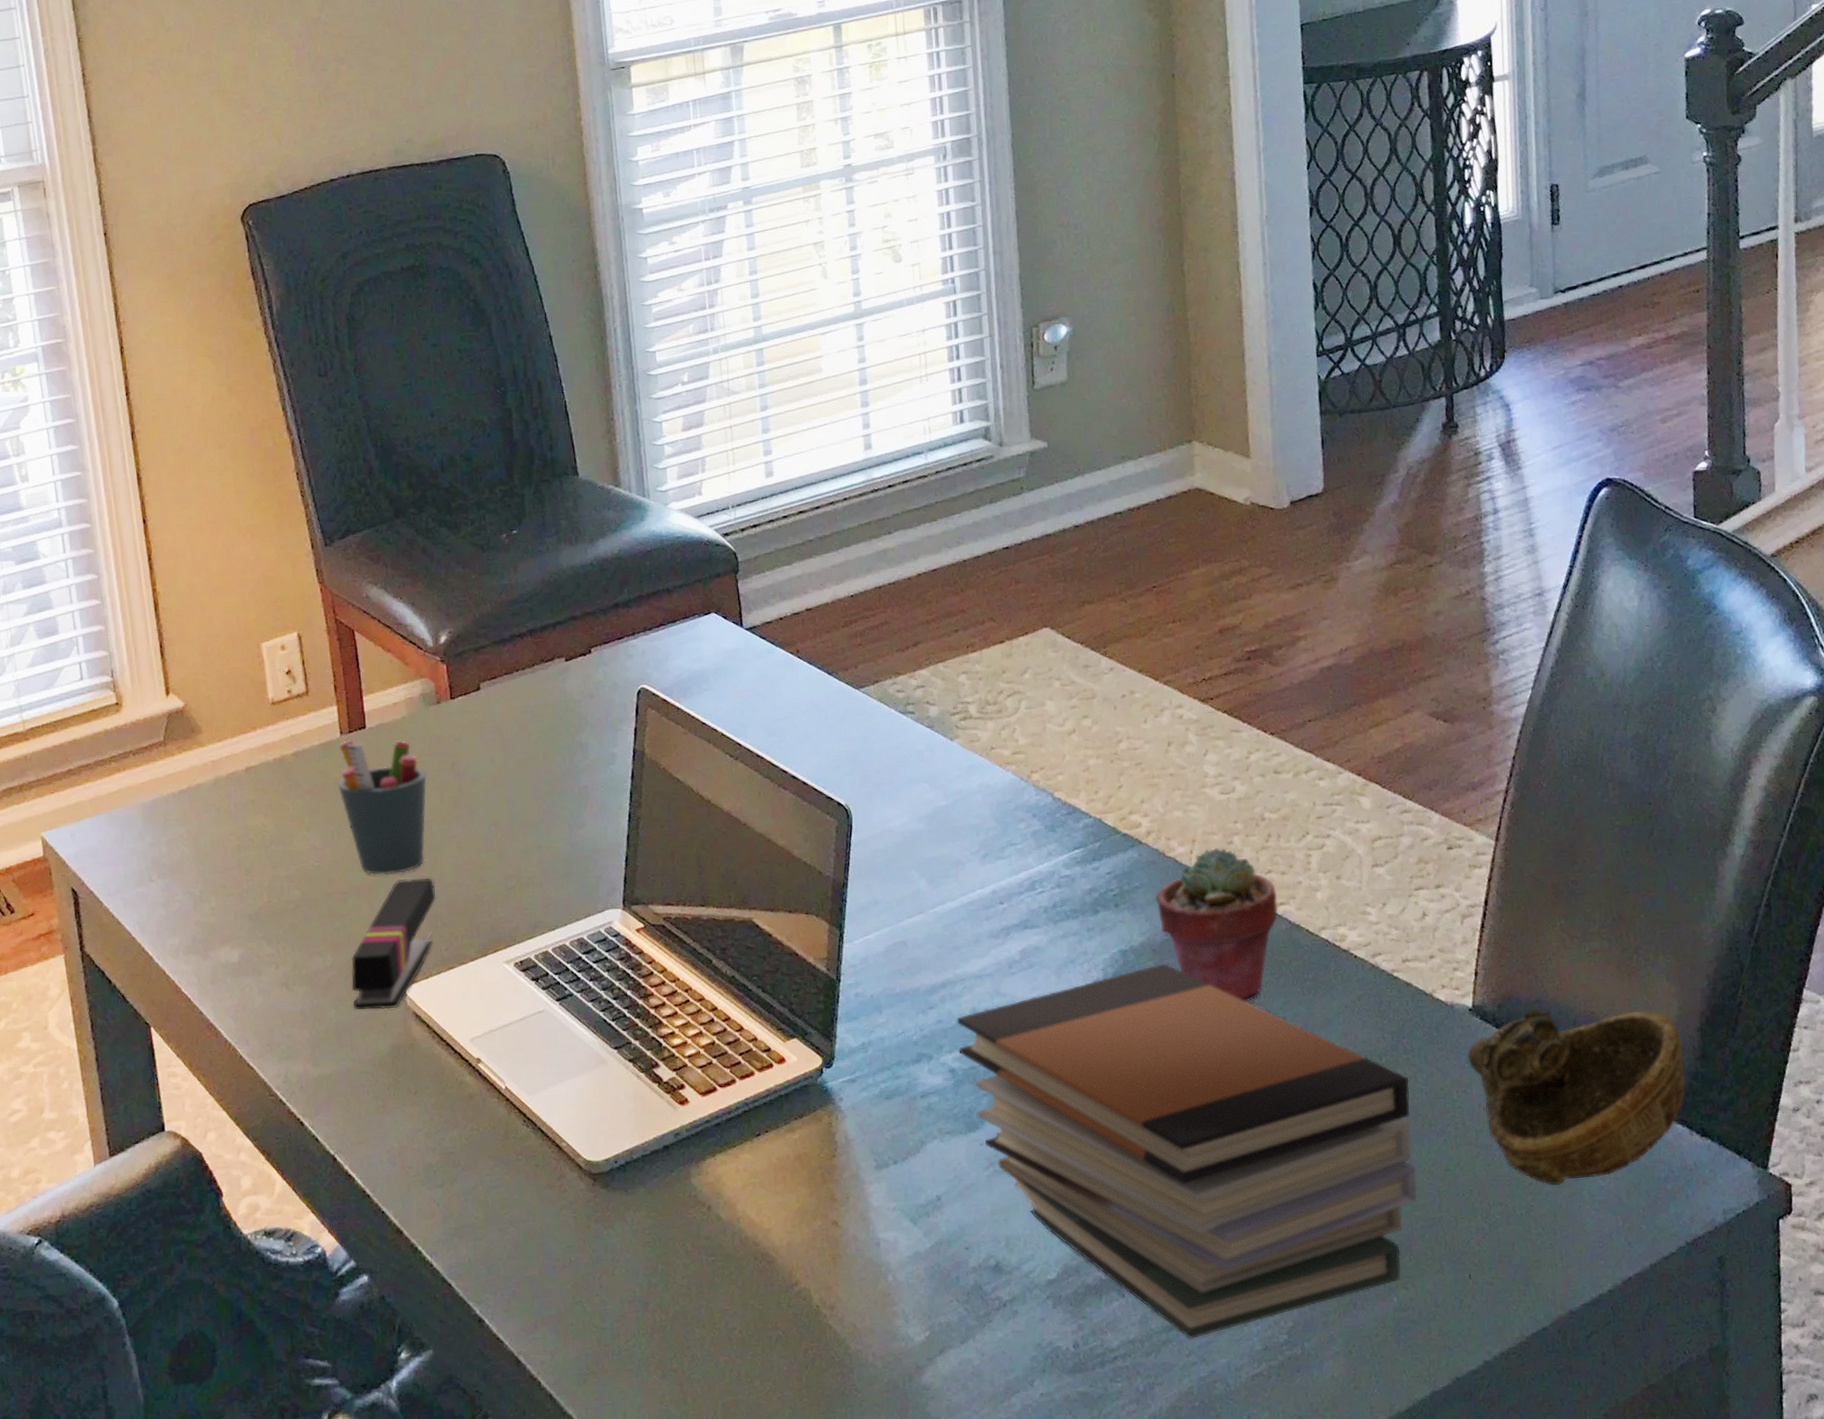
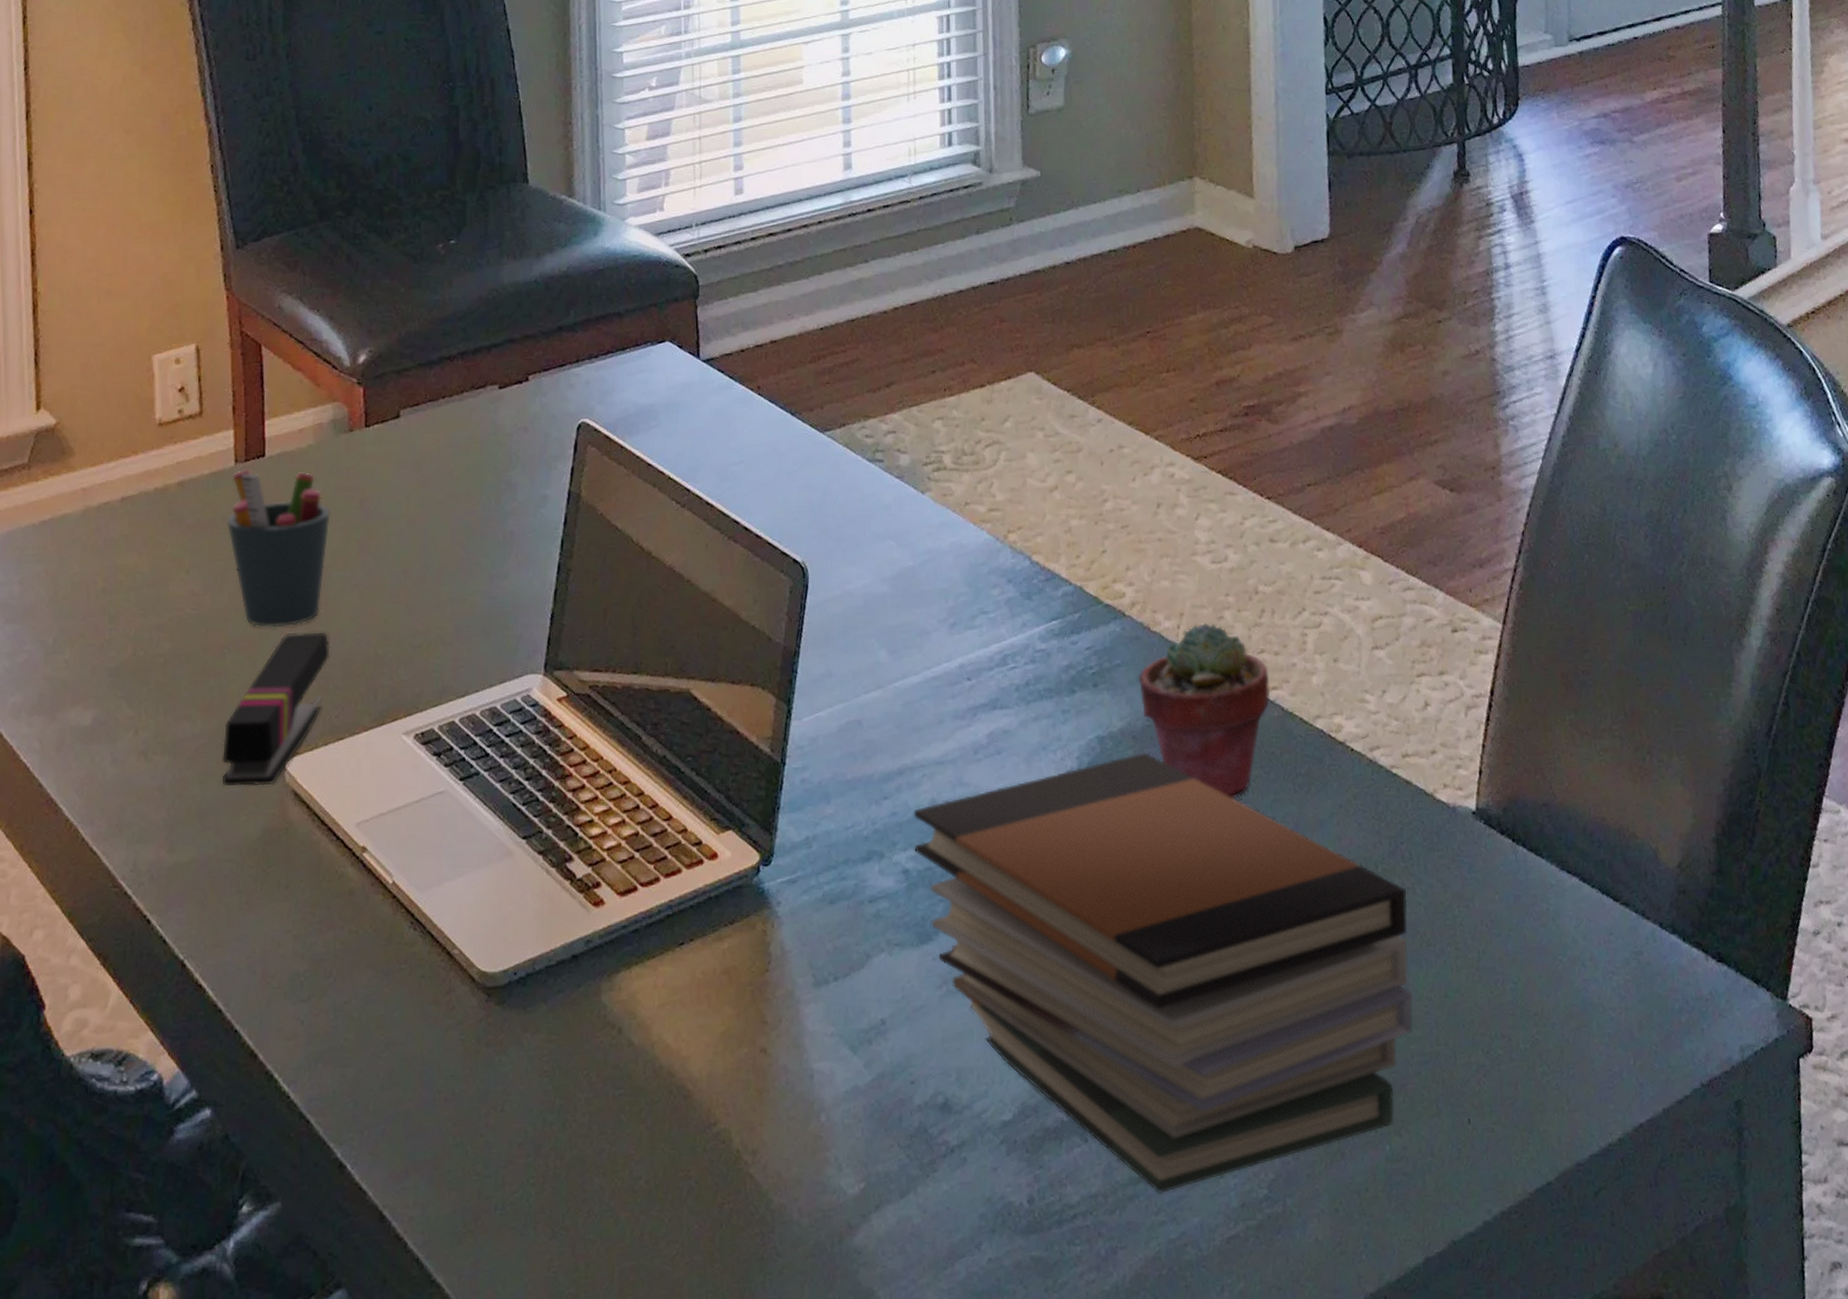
decorative bowl: present [1467,1009,1686,1186] -> none [1469,813,1702,1017]

